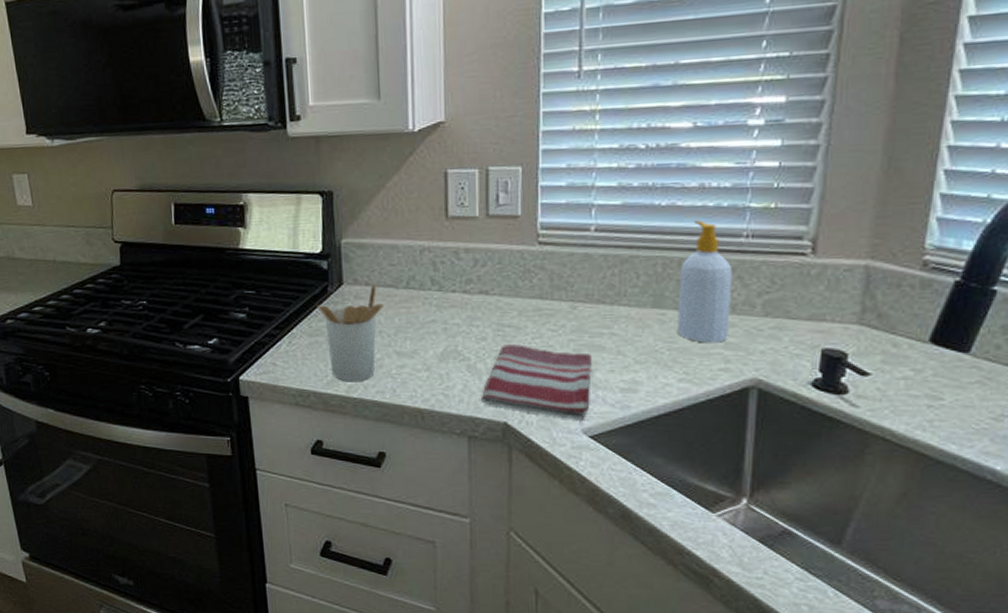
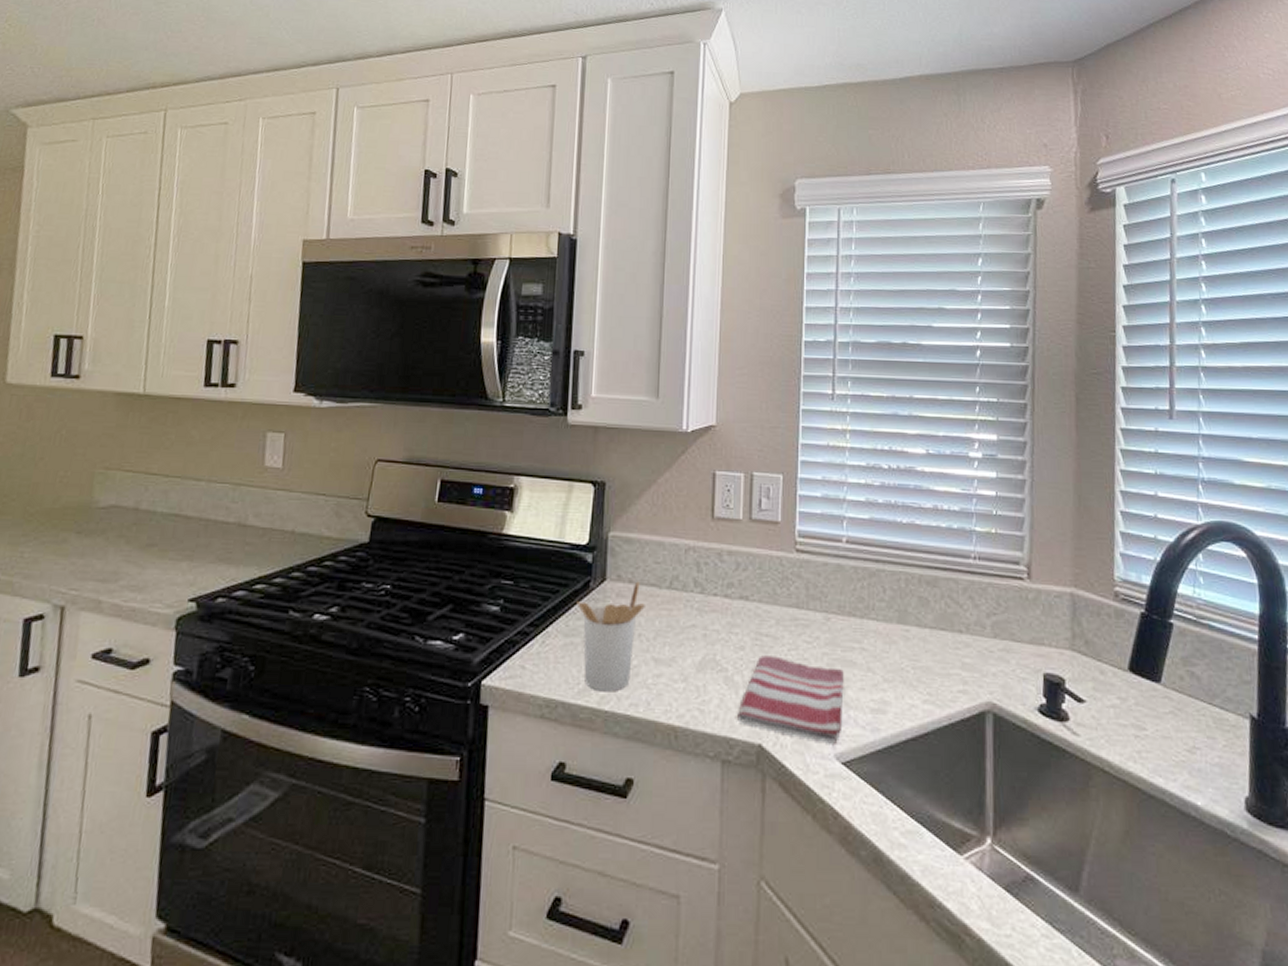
soap bottle: present [678,220,733,343] -> none [919,539,965,663]

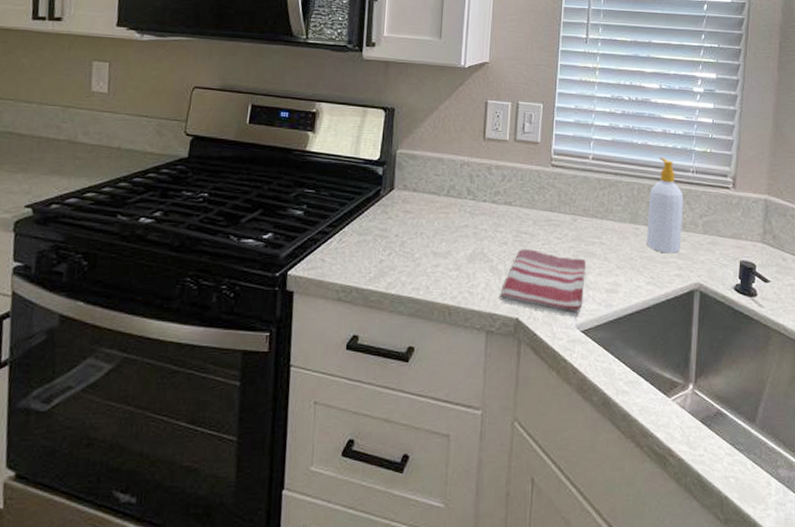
utensil holder: present [576,581,645,692] -> none [369,190,426,279]
soap bottle: none [919,539,965,663] -> present [647,157,684,253]

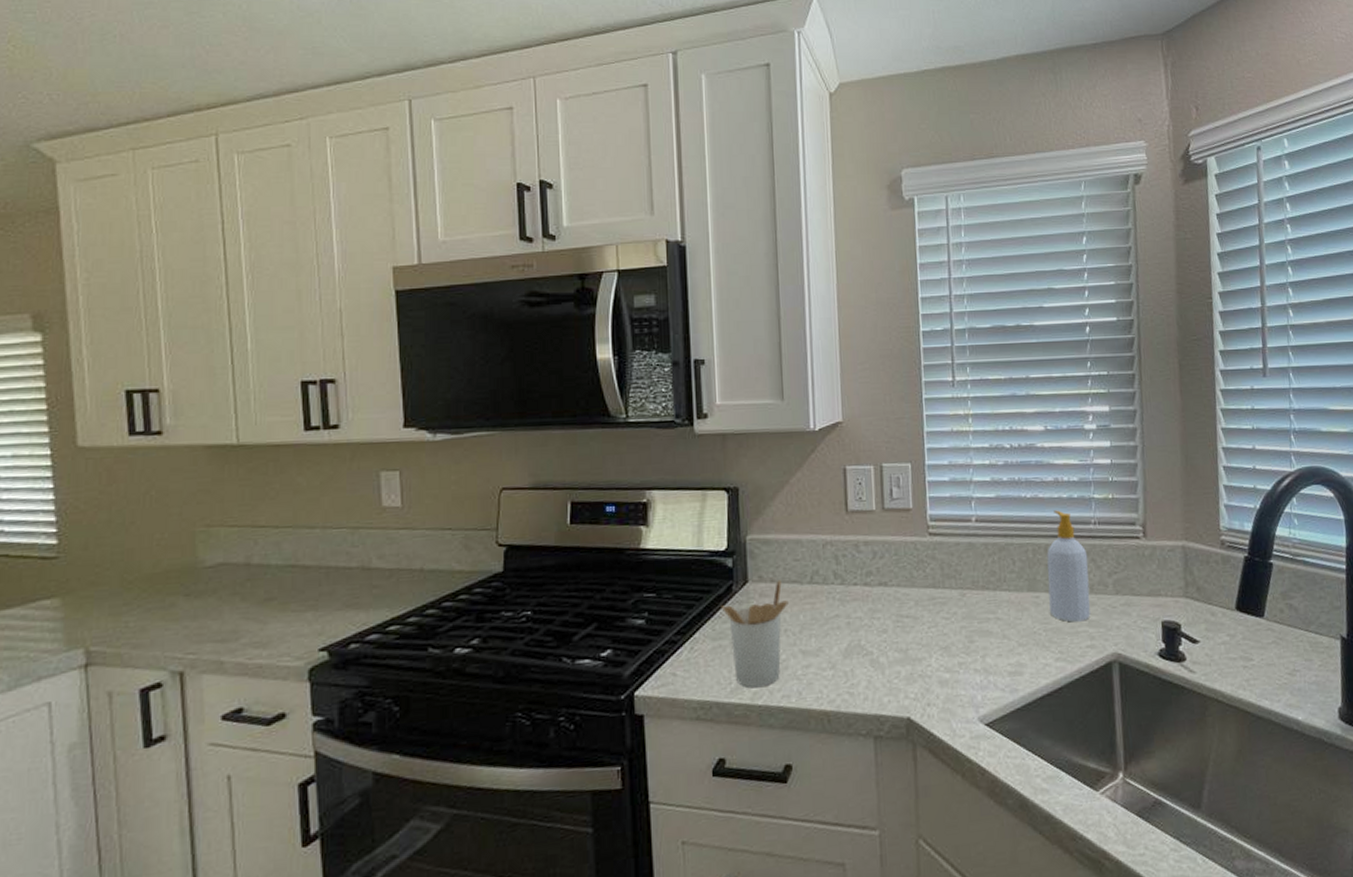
utensil holder: none [369,190,426,279] -> present [721,579,789,688]
dish towel: present [500,248,586,317] -> none [885,633,984,709]

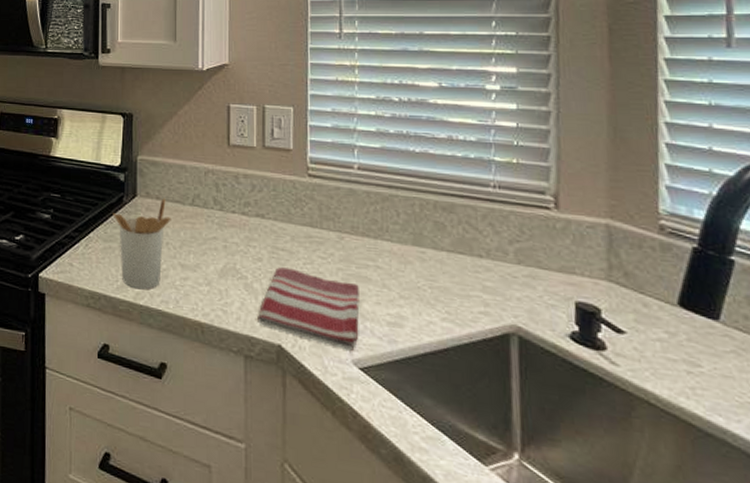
dish towel: none [885,633,984,709] -> present [258,266,359,351]
soap bottle: present [1047,510,1090,622] -> none [435,168,486,286]

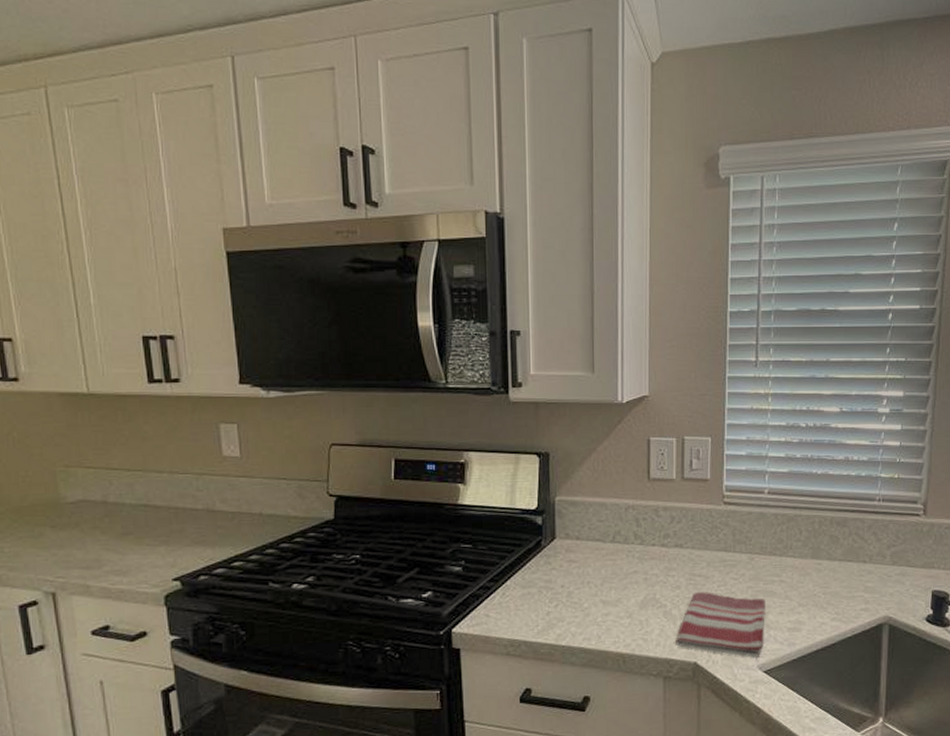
utensil holder: present [113,198,171,290] -> none [530,537,592,631]

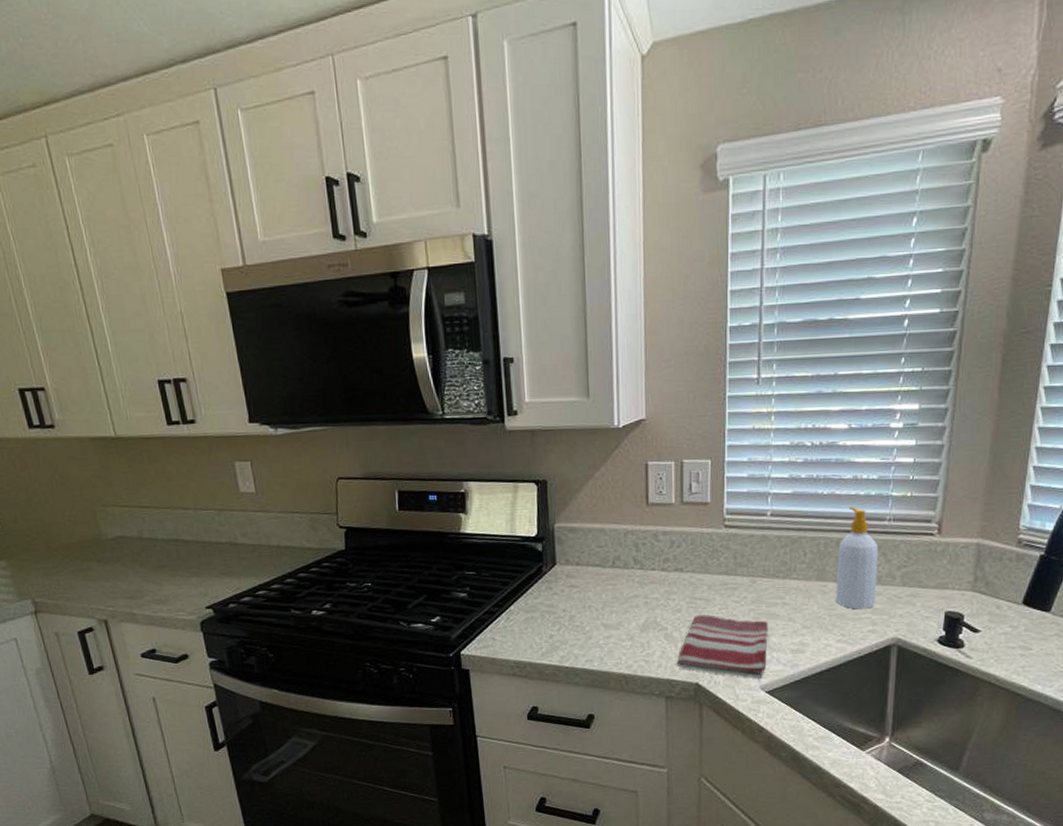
soap bottle: none [830,486,870,588] -> present [836,506,879,609]

